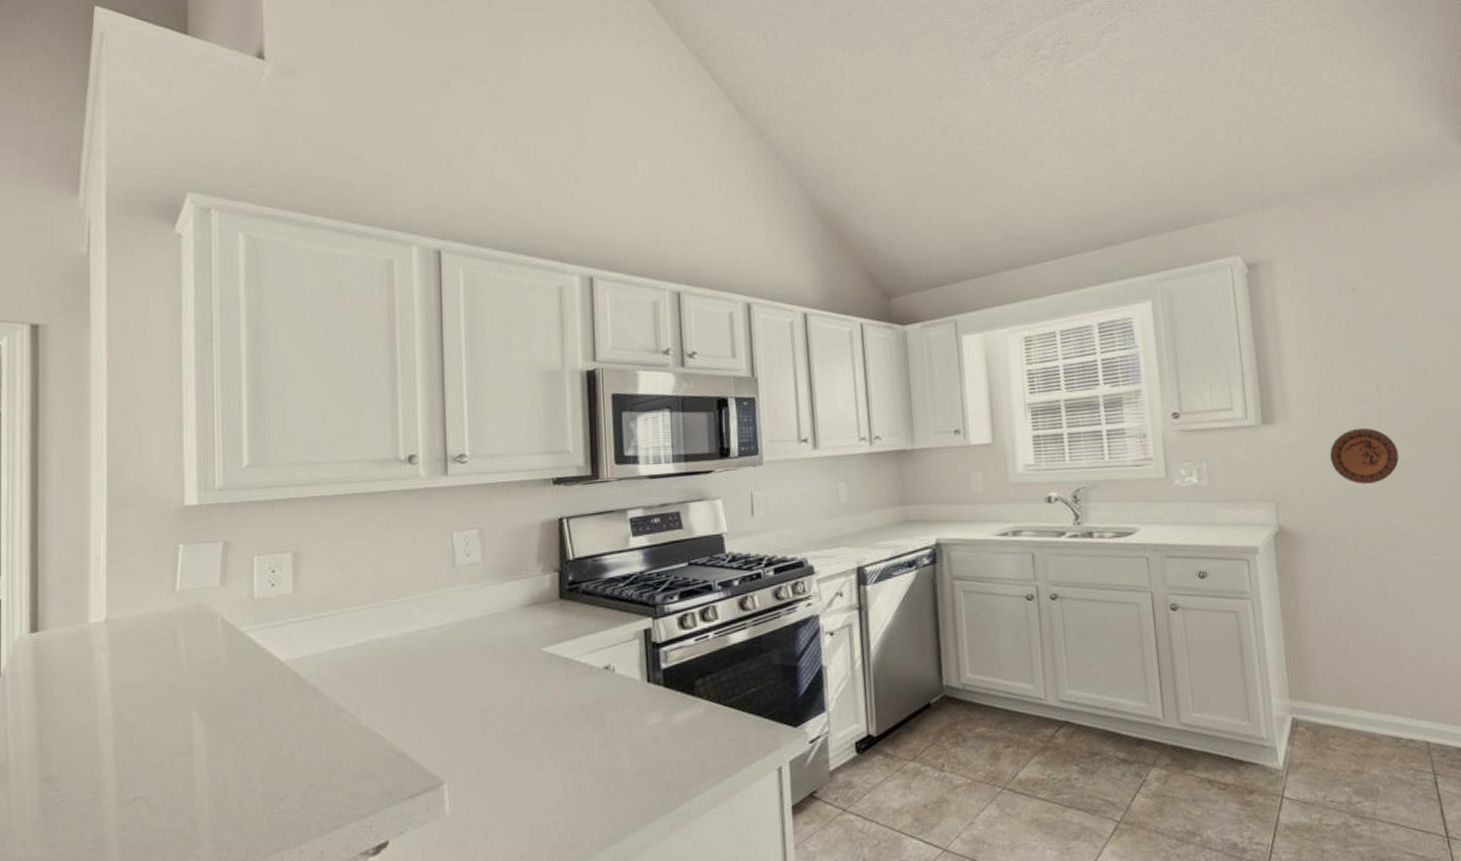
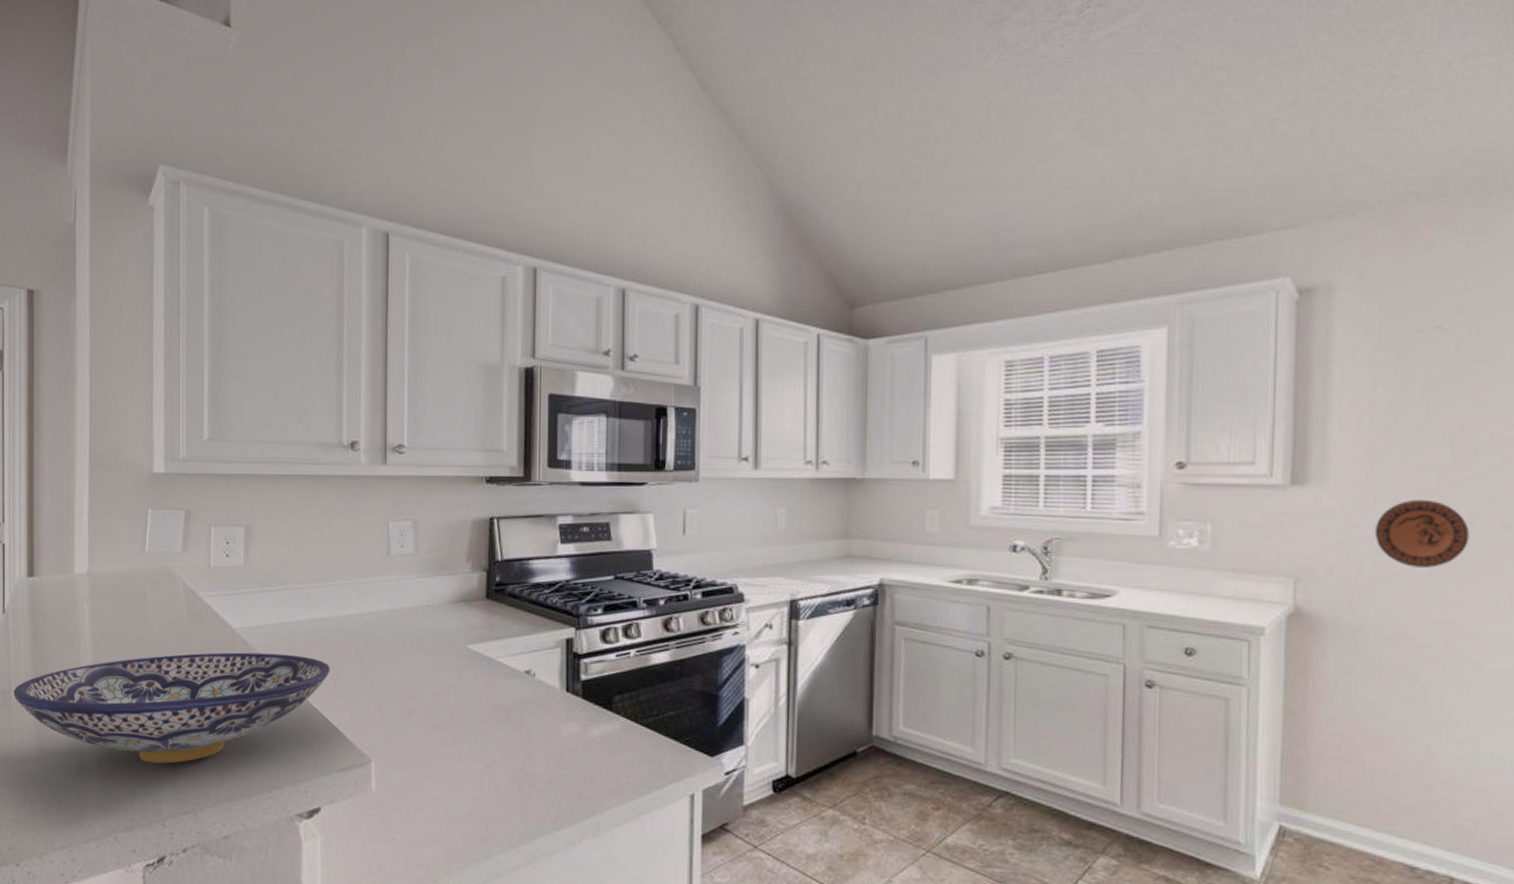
bowl: none [12,681,394,822] -> present [14,652,330,764]

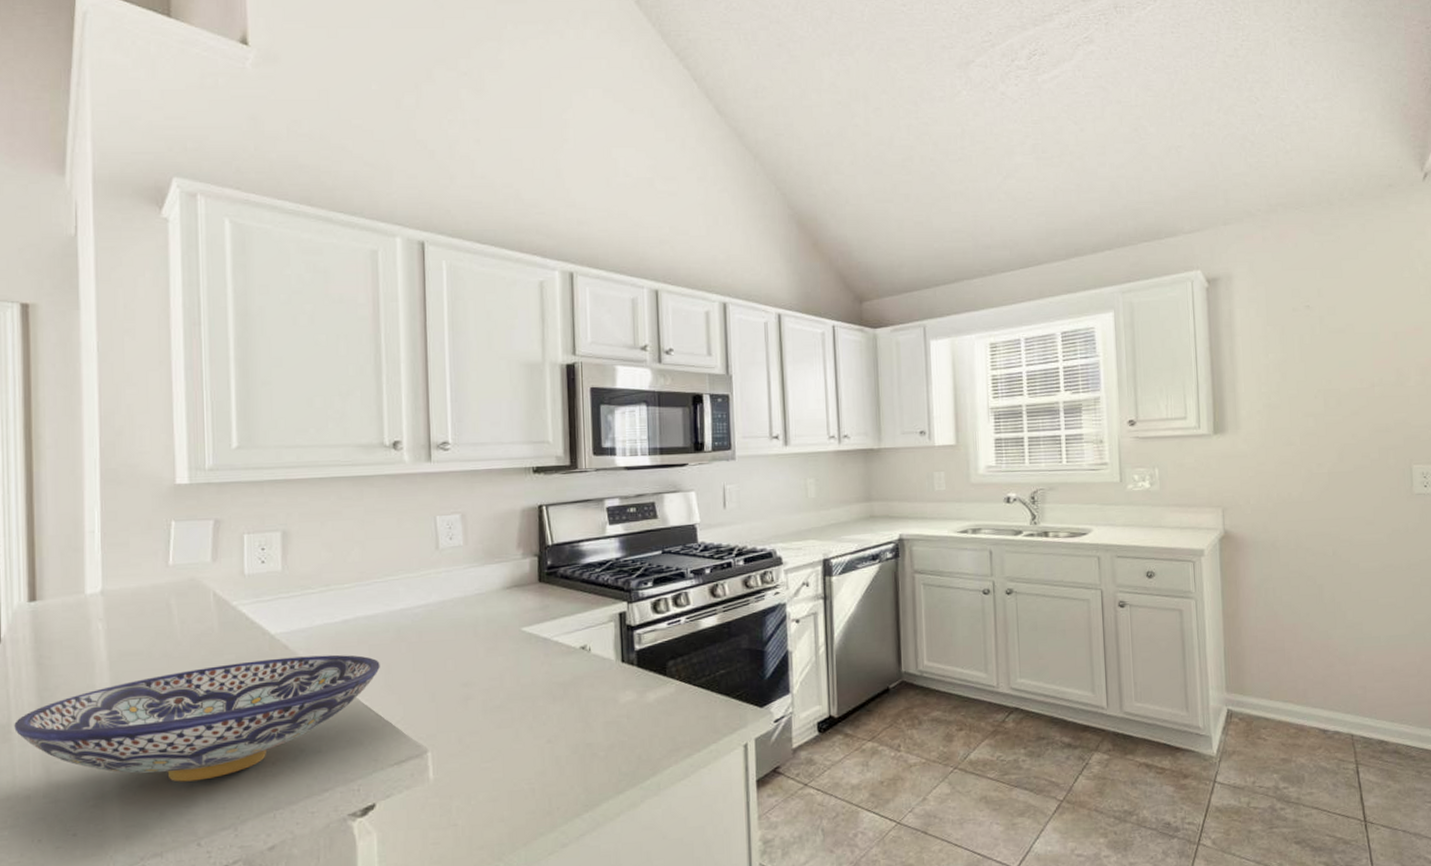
decorative plate: present [1374,499,1470,568] -> none [1276,439,1342,493]

